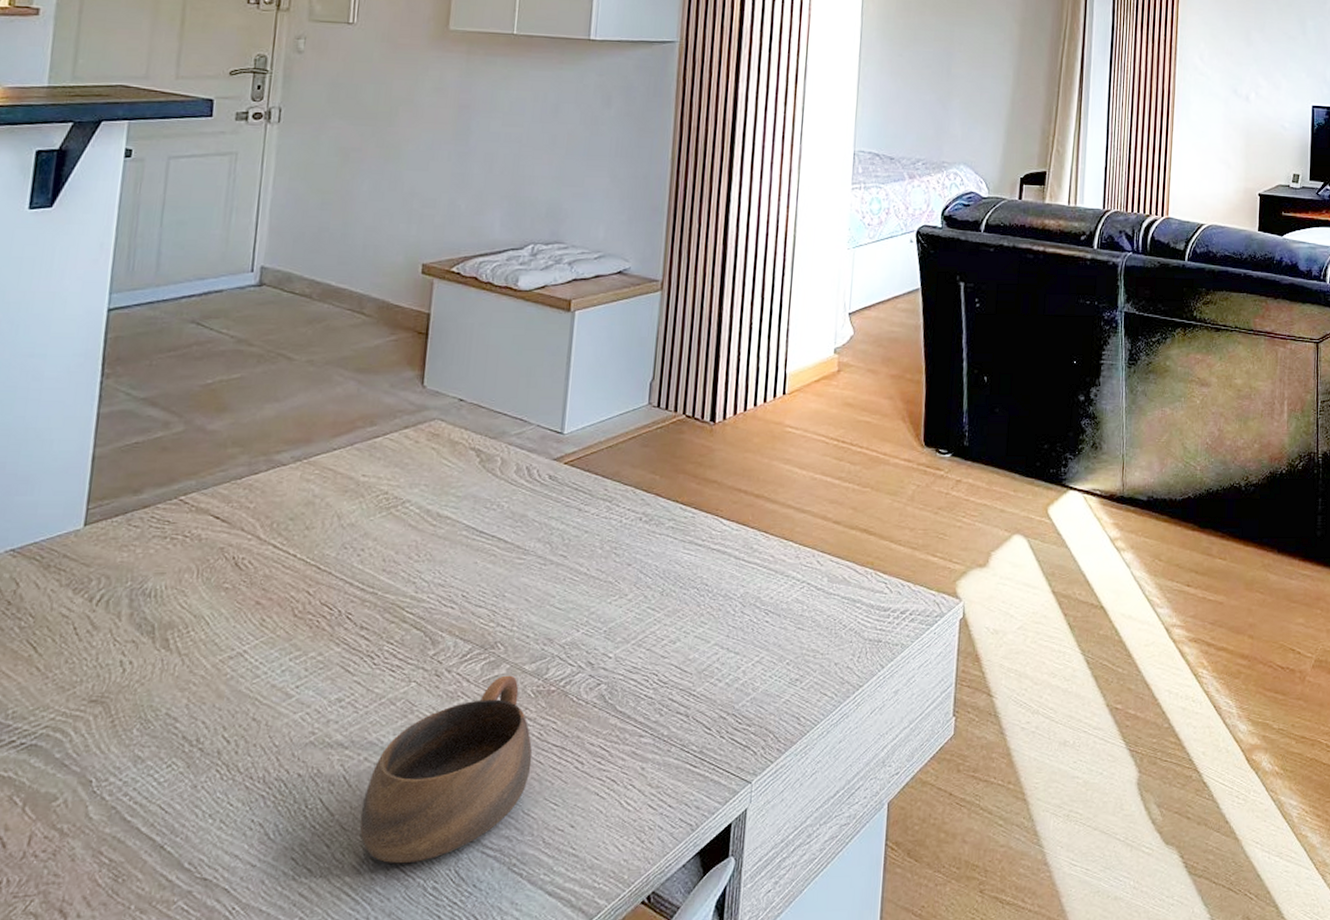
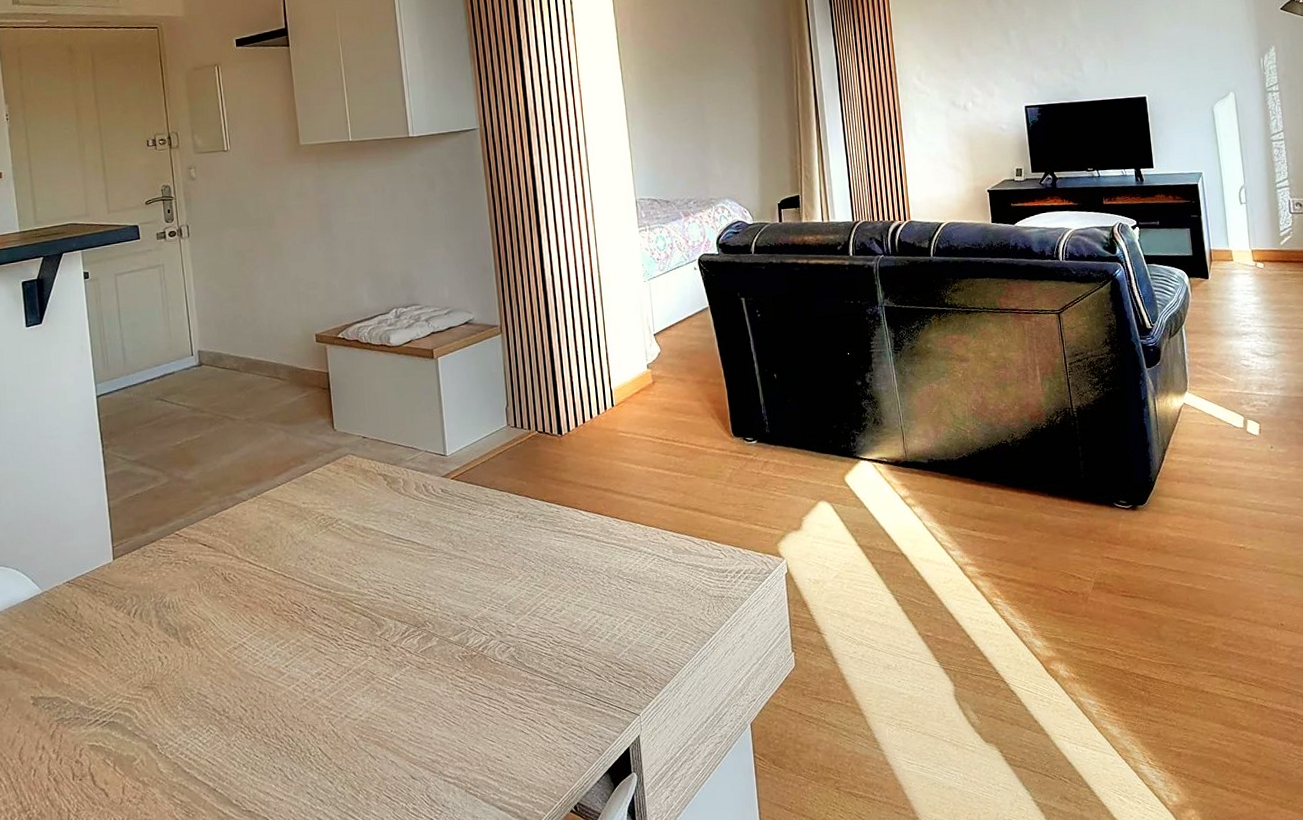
cup: present [359,675,533,864] -> none [350,645,469,793]

